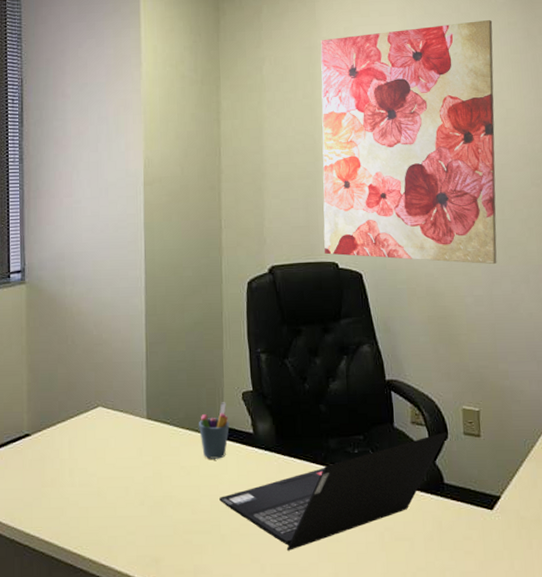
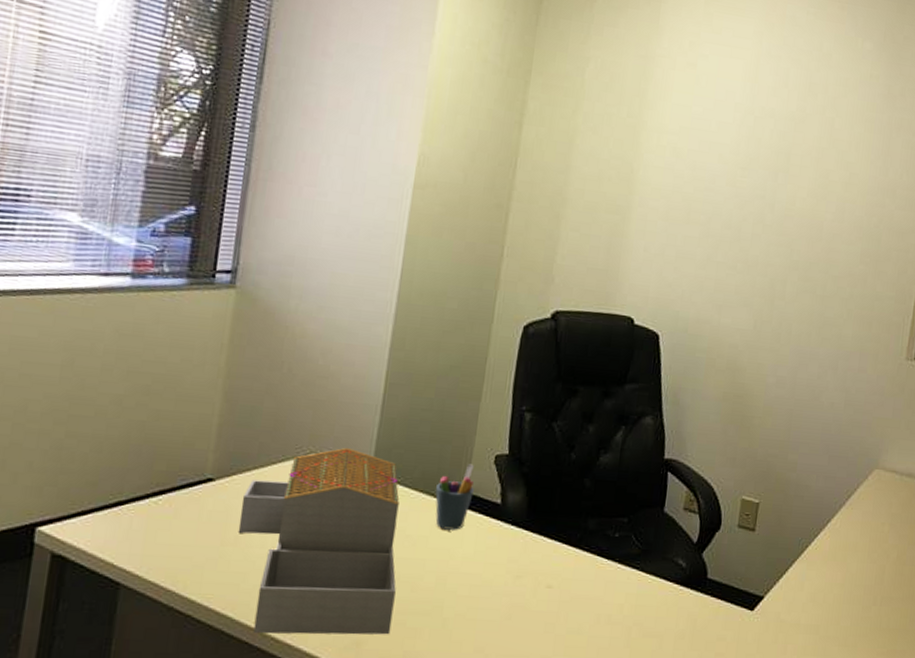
architectural model: none [52,398,181,557] -> present [238,447,400,635]
laptop computer: present [219,432,448,551] -> none [447,522,721,641]
wall art: present [321,19,497,265] -> none [621,50,854,345]

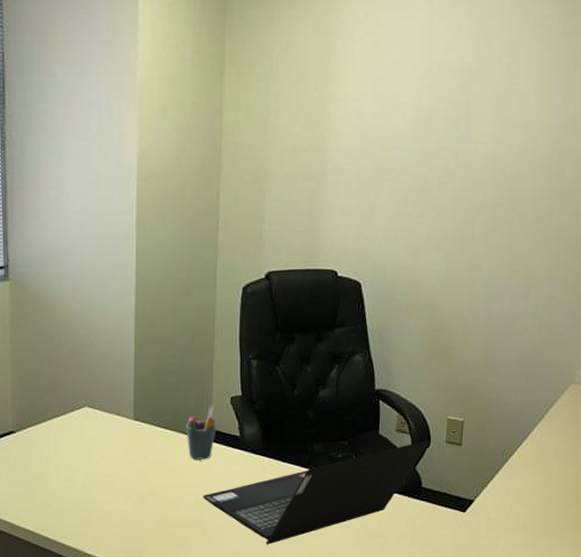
architectural model: present [238,447,400,635] -> none [37,399,164,547]
laptop computer: none [447,522,721,641] -> present [203,440,431,544]

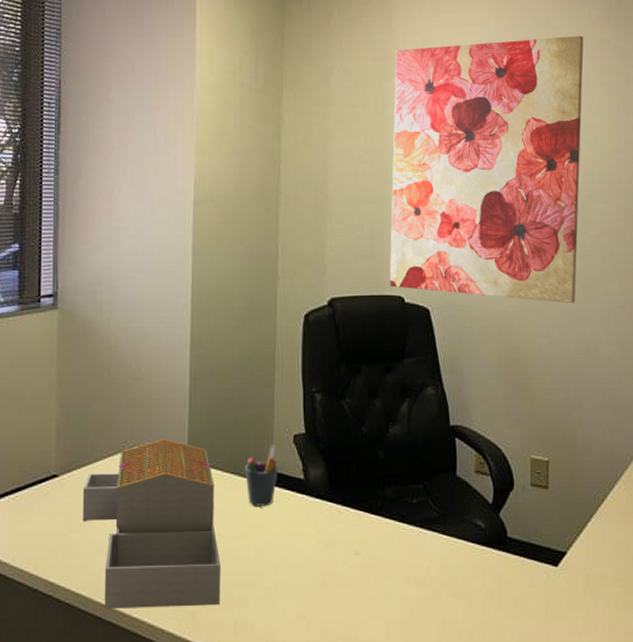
architectural model: none [37,399,164,547] -> present [82,438,221,609]
laptop computer: present [203,440,431,544] -> none [264,483,514,606]
wall art: none [325,10,528,279] -> present [390,35,584,304]

